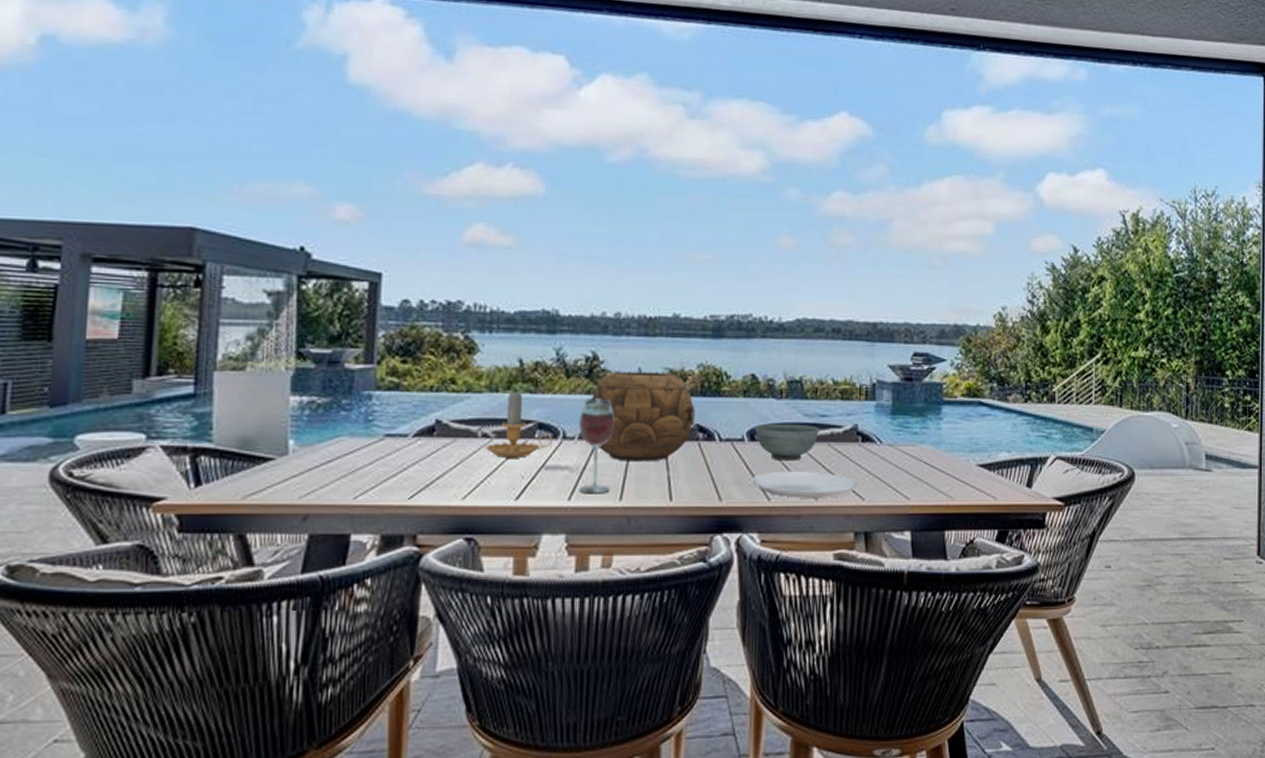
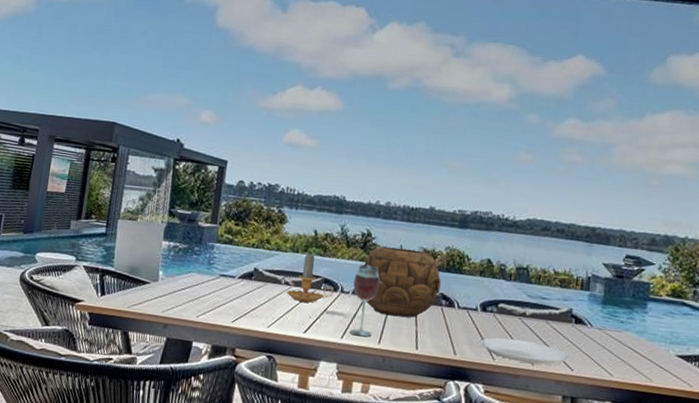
bowl: present [754,423,819,461] -> none [486,299,540,332]

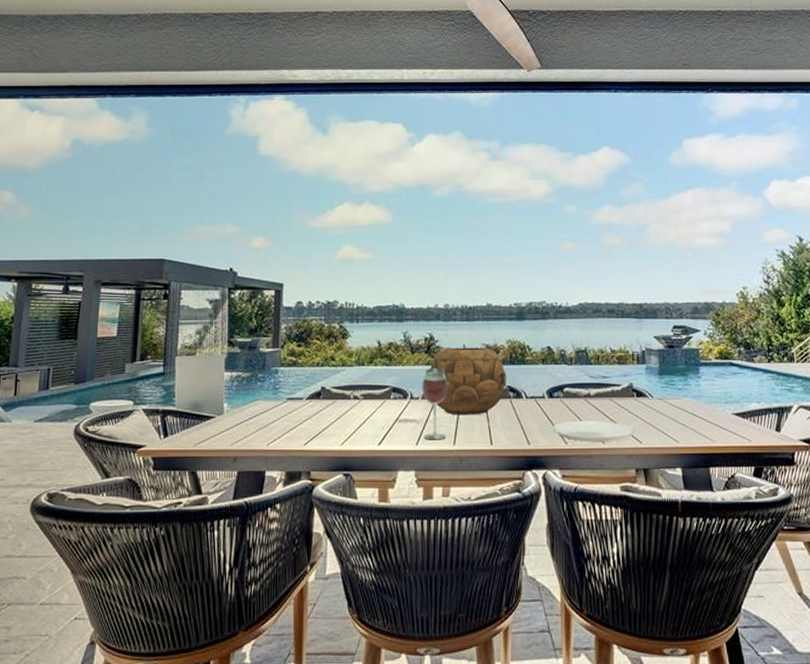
candle: present [286,253,333,303] -> none [356,364,403,414]

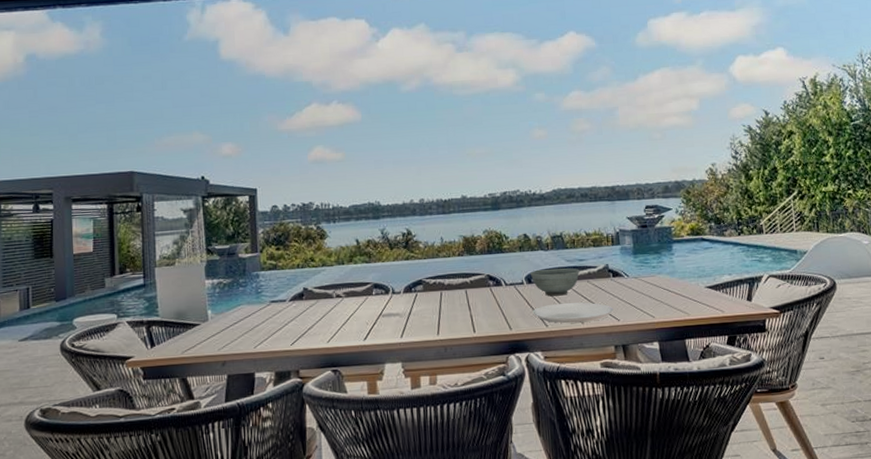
wineglass: present [422,368,448,440] -> none [402,262,430,332]
decorative bowl: present [430,347,506,415] -> none [410,239,486,306]
bowl: none [552,384,603,413] -> present [530,268,580,296]

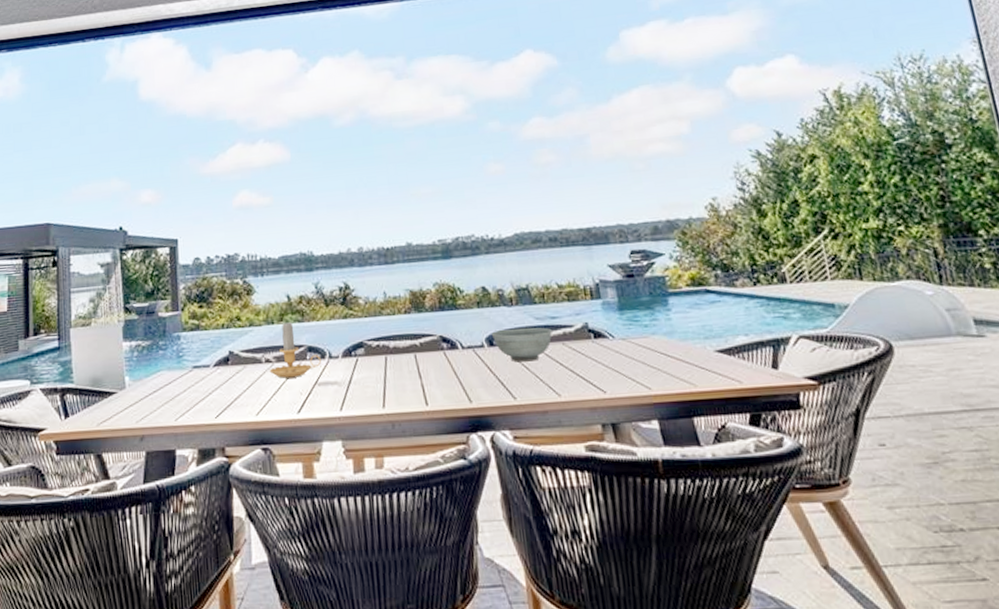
candle: none [339,262,385,311] -> present [269,321,321,379]
plate: present [533,302,614,324] -> none [496,369,598,396]

